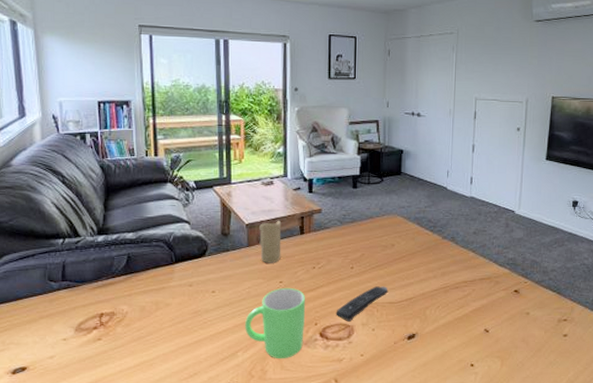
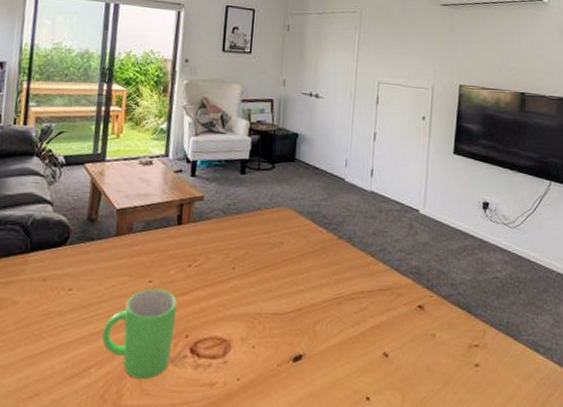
candle: present [259,220,282,263] -> none [129,206,158,258]
remote control: present [336,286,388,322] -> none [211,292,274,336]

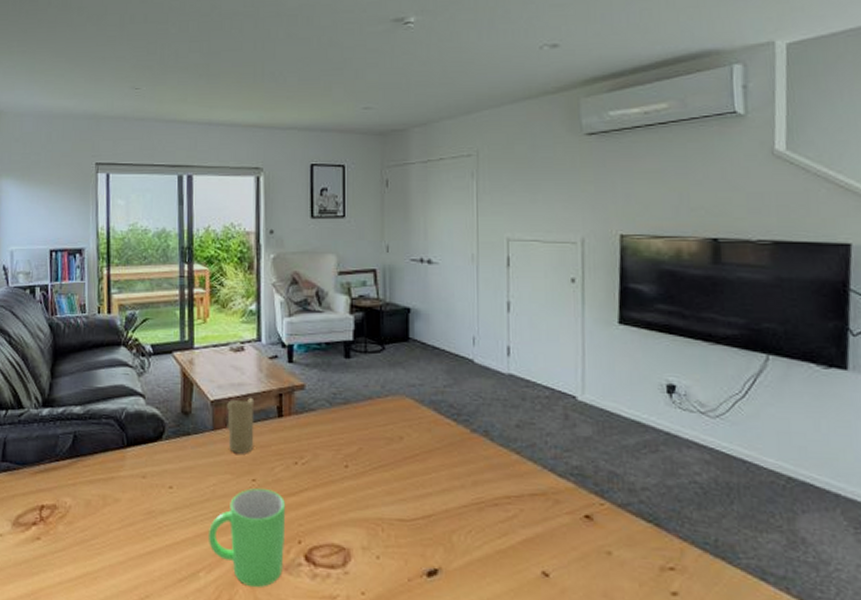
candle: none [129,206,158,258] -> present [227,397,255,454]

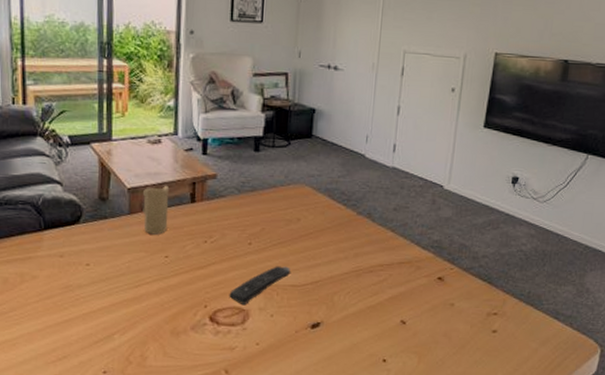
mug: present [209,487,286,588] -> none [123,263,195,345]
remote control: none [326,494,397,543] -> present [229,266,291,306]

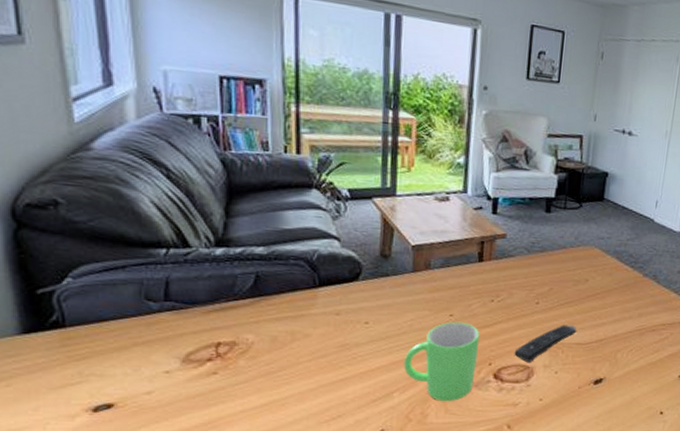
mug: none [123,263,195,345] -> present [404,321,480,402]
candle: present [142,185,170,235] -> none [427,243,457,293]

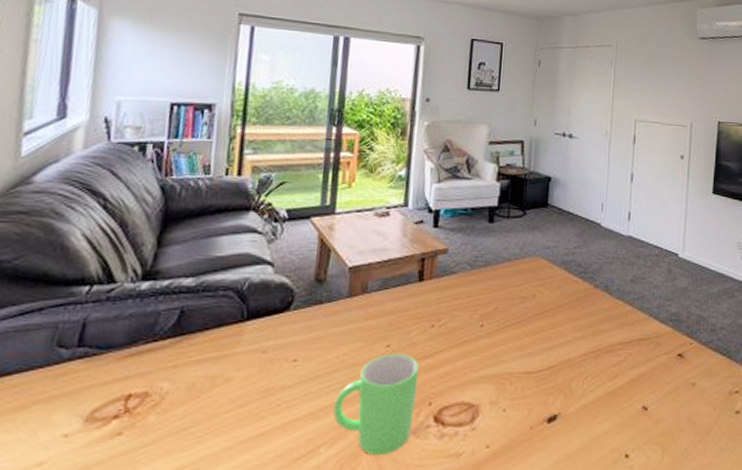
remote control: present [514,325,577,363] -> none [457,350,526,400]

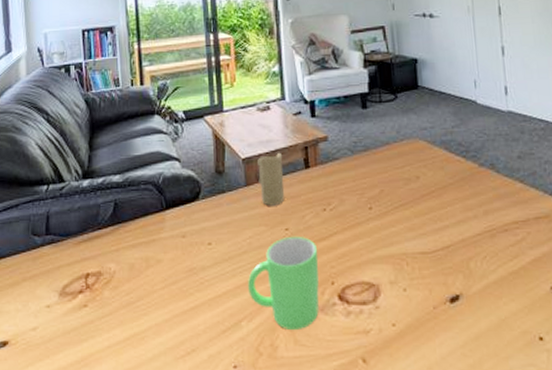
candle: none [364,262,396,320] -> present [257,152,285,206]

